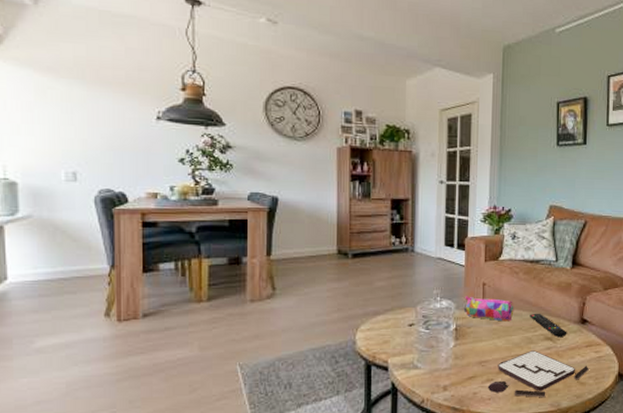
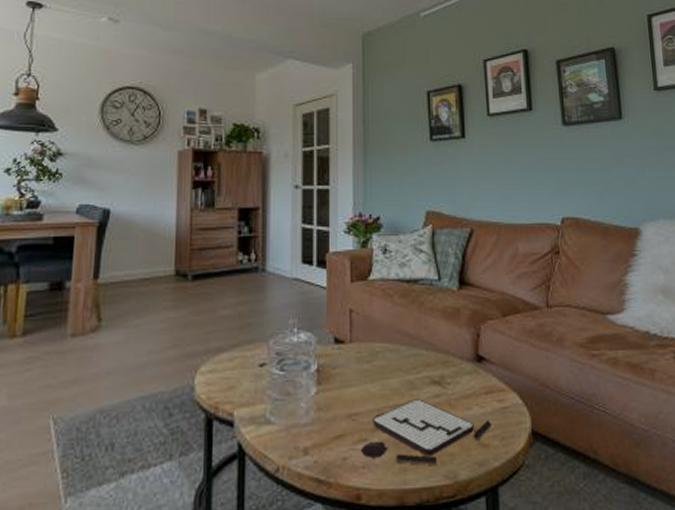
pencil case: present [463,296,514,322] -> none [326,326,390,360]
remote control: present [530,313,567,337] -> none [410,348,460,380]

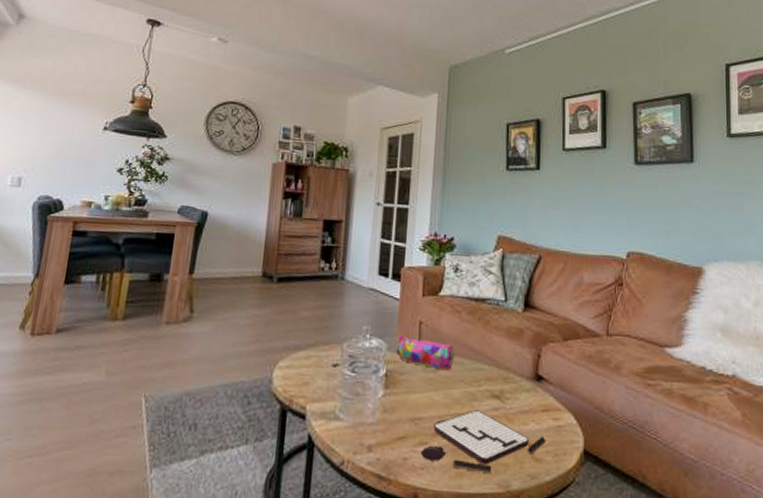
pencil case: none [326,326,390,360] -> present [396,335,455,371]

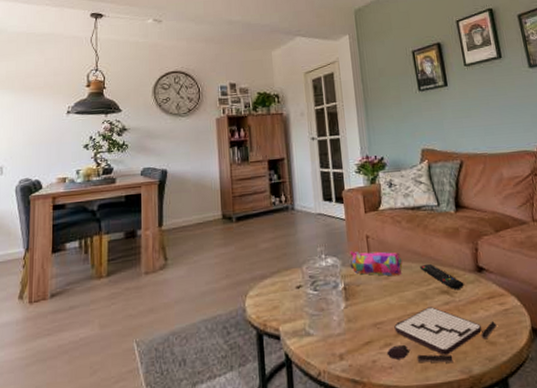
remote control: none [473,362,519,396] -> present [420,263,464,289]

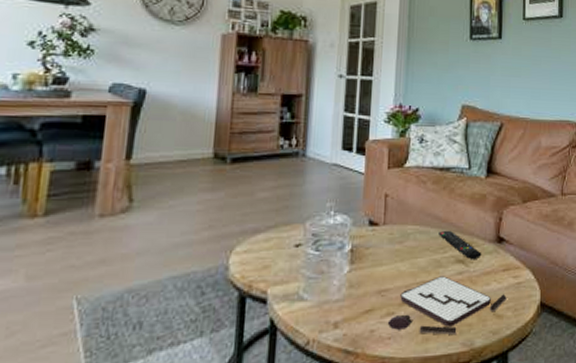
pencil case: present [349,251,403,276] -> none [361,210,421,241]

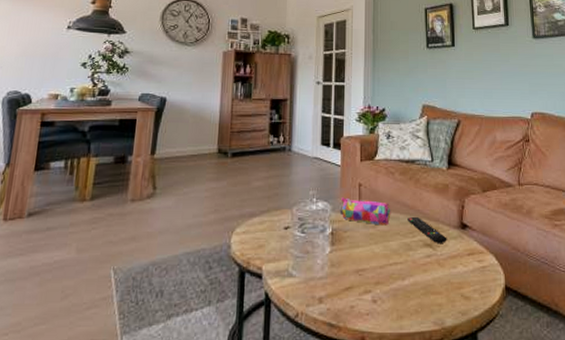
pencil case: none [361,210,421,241] -> present [339,197,391,226]
board game: present [387,276,507,336] -> none [365,258,473,314]

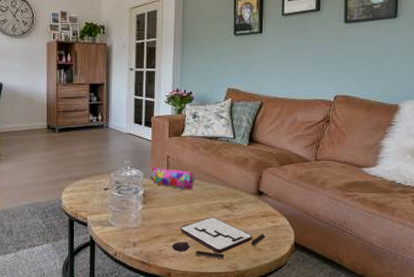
board game: none [365,258,473,314] -> present [171,217,265,260]
remote control: present [407,216,447,243] -> none [209,184,244,206]

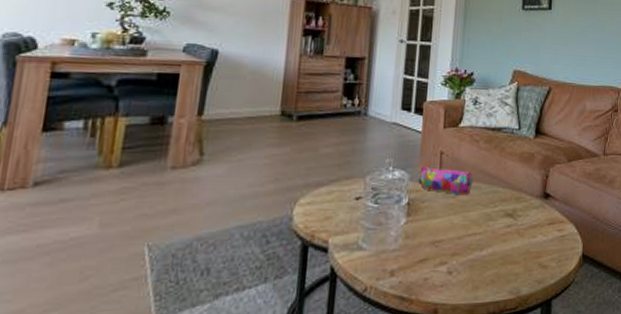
board game: present [171,217,265,260] -> none [440,228,551,284]

